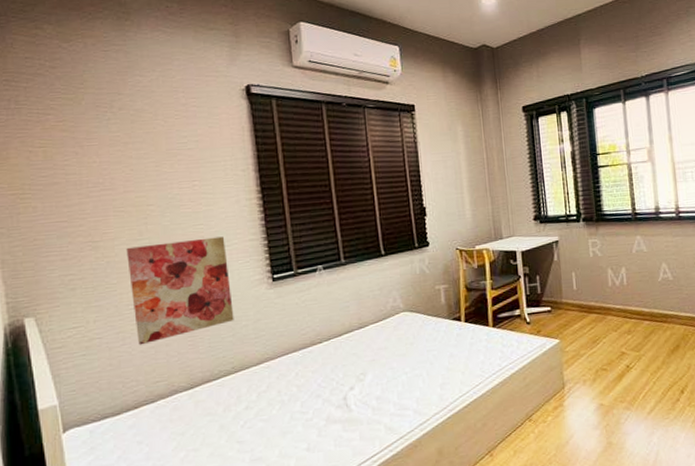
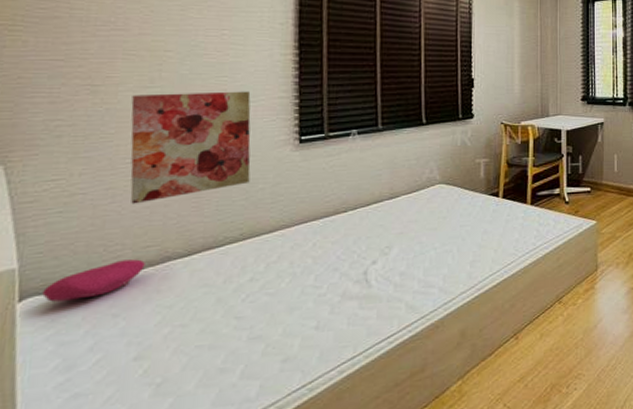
cushion: none [80,393,157,432] -> present [42,259,145,302]

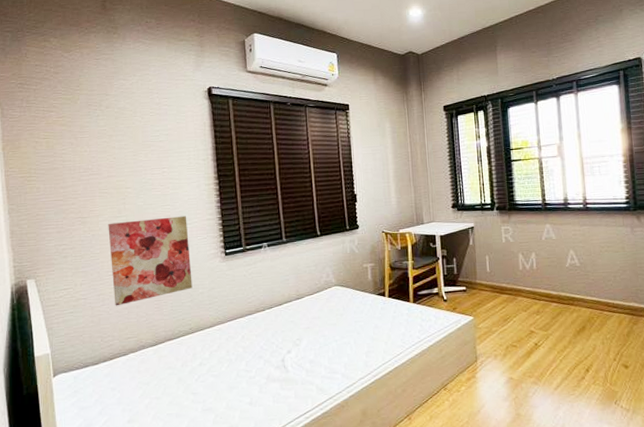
cushion: present [42,259,145,302] -> none [67,347,128,378]

